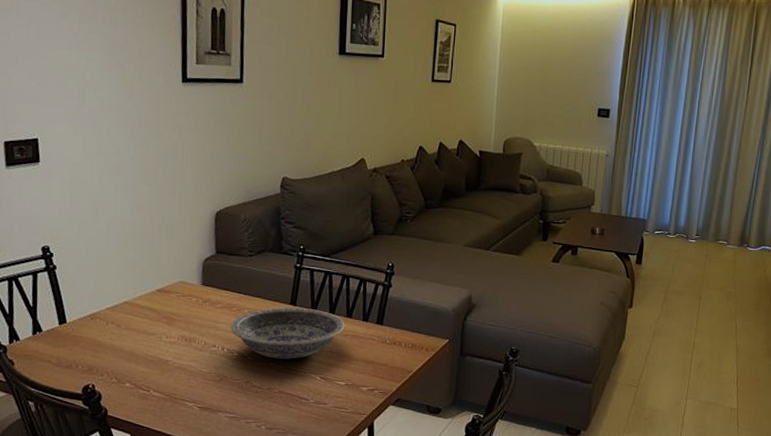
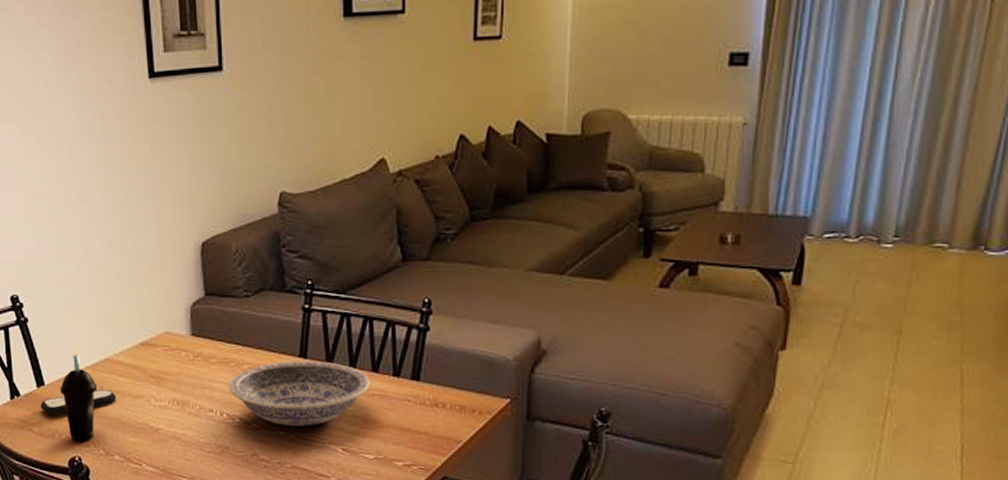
remote control: none [60,327,132,349] -> present [40,388,117,416]
cup: none [80,298,116,371] -> present [60,355,98,441]

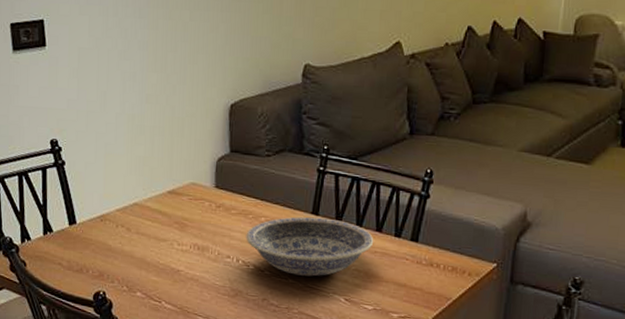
remote control: present [40,388,117,416] -> none [71,230,142,253]
cup: present [60,355,98,441] -> none [90,198,126,278]

